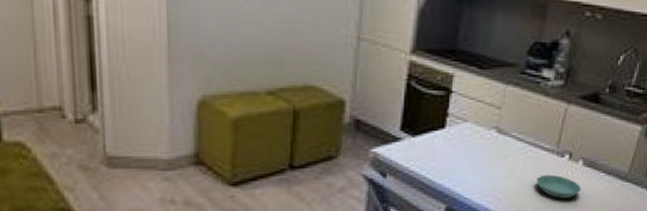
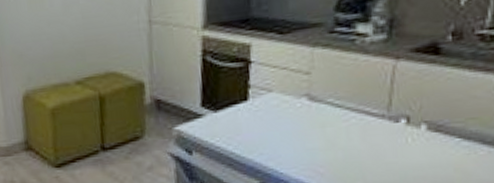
saucer: present [536,174,581,198] -> none [365,143,429,171]

